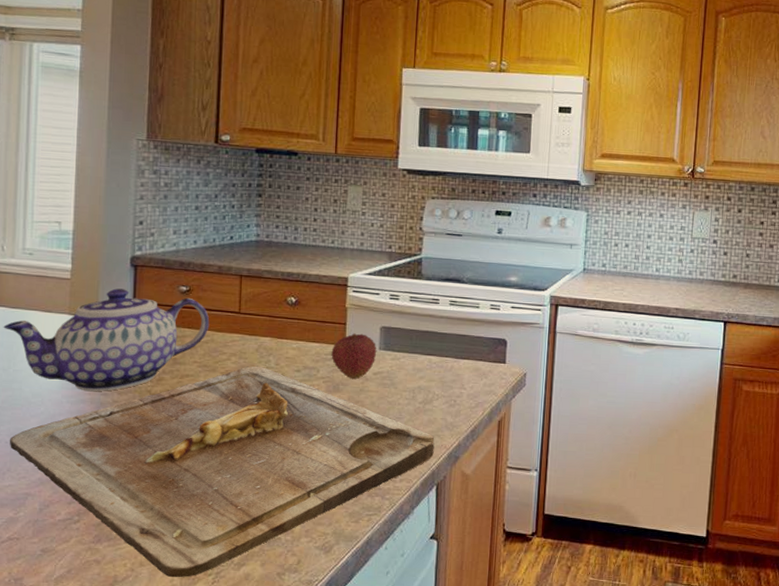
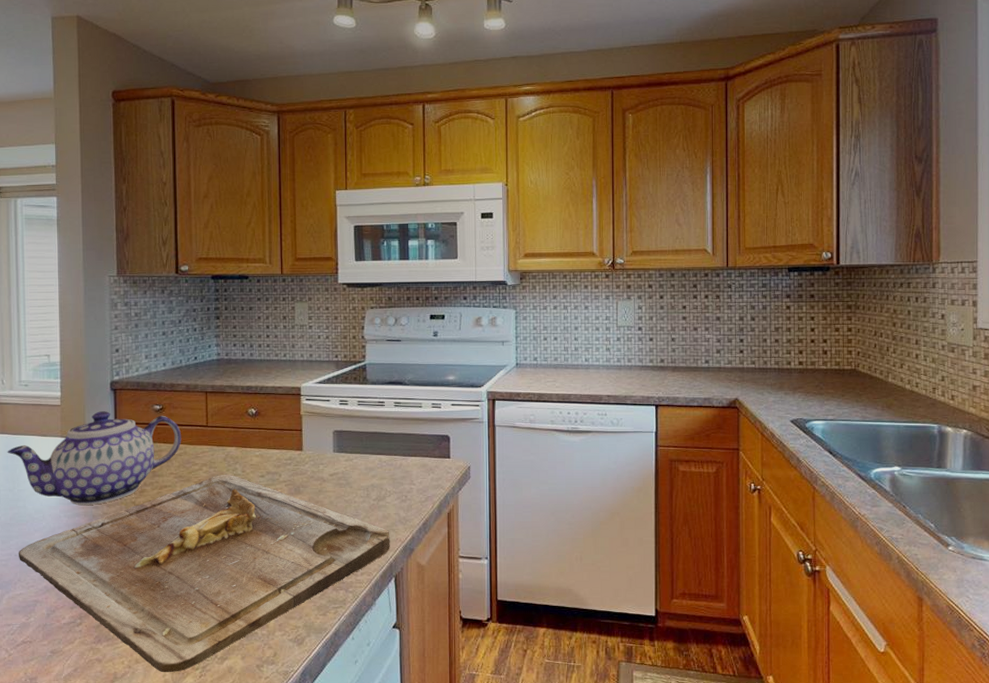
fruit: present [331,333,377,380] -> none [290,438,332,482]

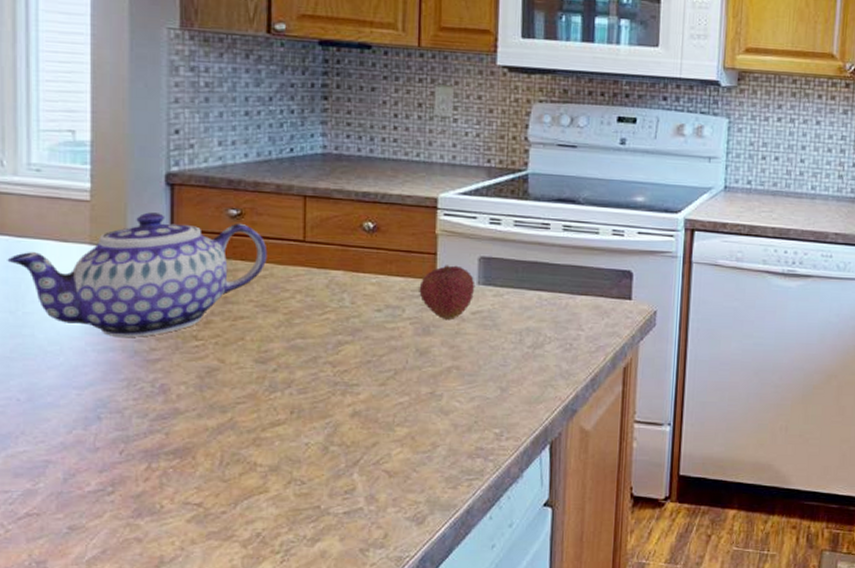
cutting board: present [18,474,390,673] -> none [21,305,547,557]
fruit: none [290,438,332,482] -> present [419,265,475,321]

